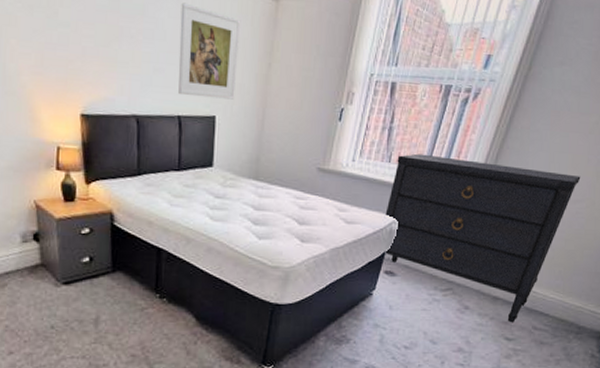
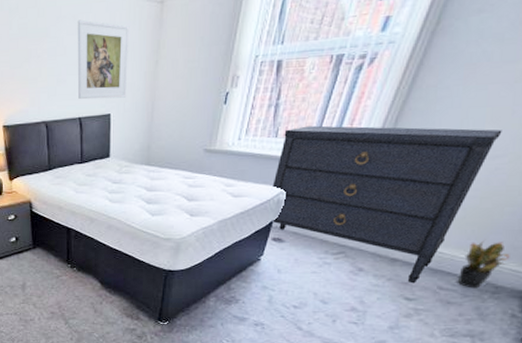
potted plant: none [549,281,589,329] -> present [458,240,510,289]

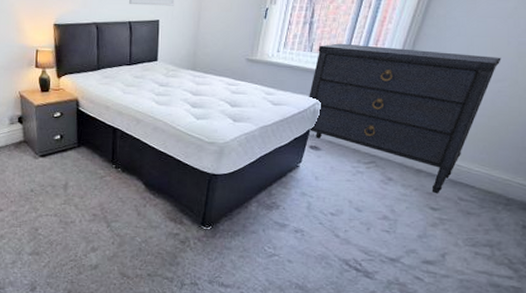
potted plant: present [458,240,510,289] -> none [475,155,517,200]

